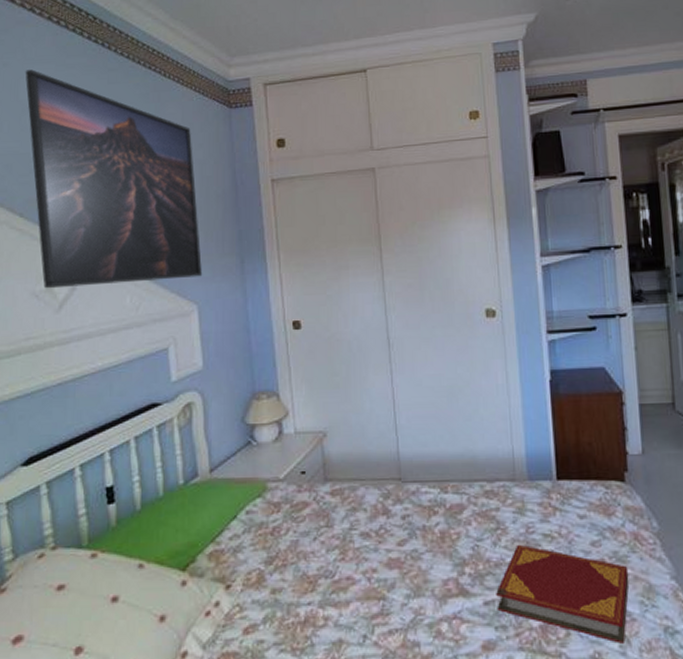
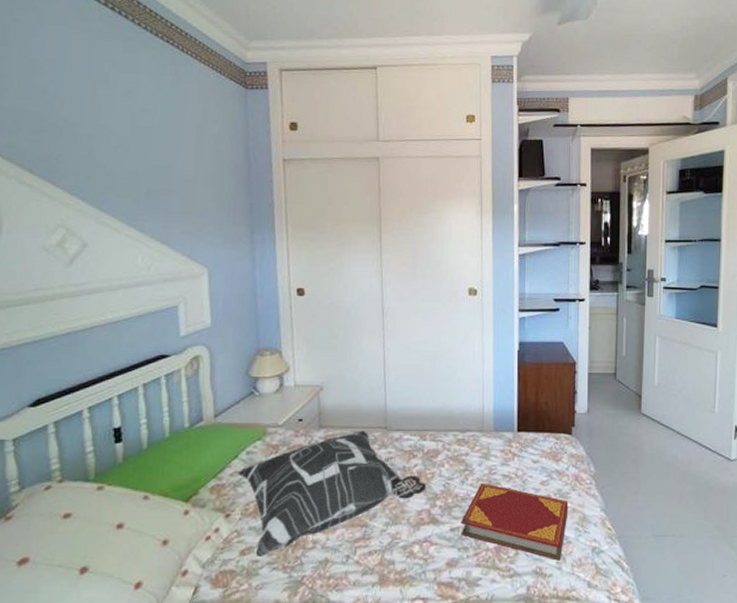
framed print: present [25,69,203,289] -> none [37,28,214,244]
decorative pillow: none [238,483,452,636] -> present [238,431,427,556]

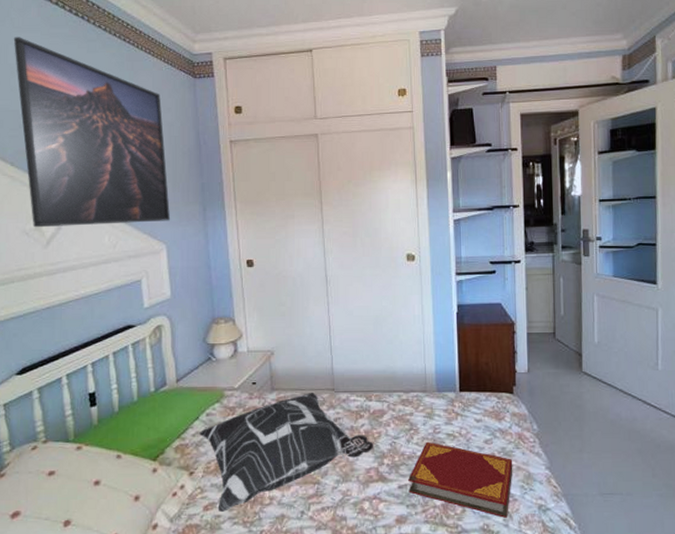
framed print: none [37,28,214,244] -> present [13,37,171,228]

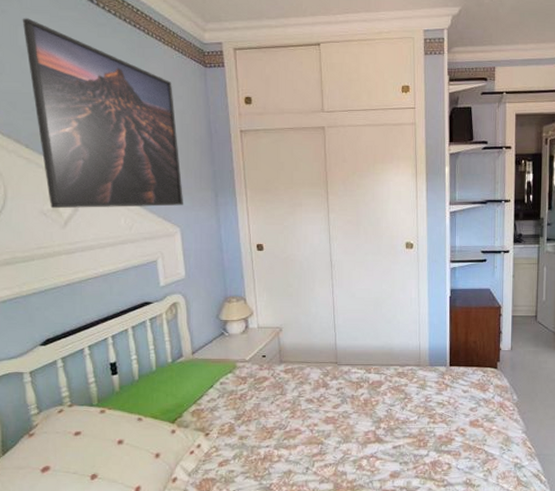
decorative pillow: present [199,393,374,512] -> none [214,365,372,467]
hardback book: present [408,441,513,518] -> none [402,409,494,474]

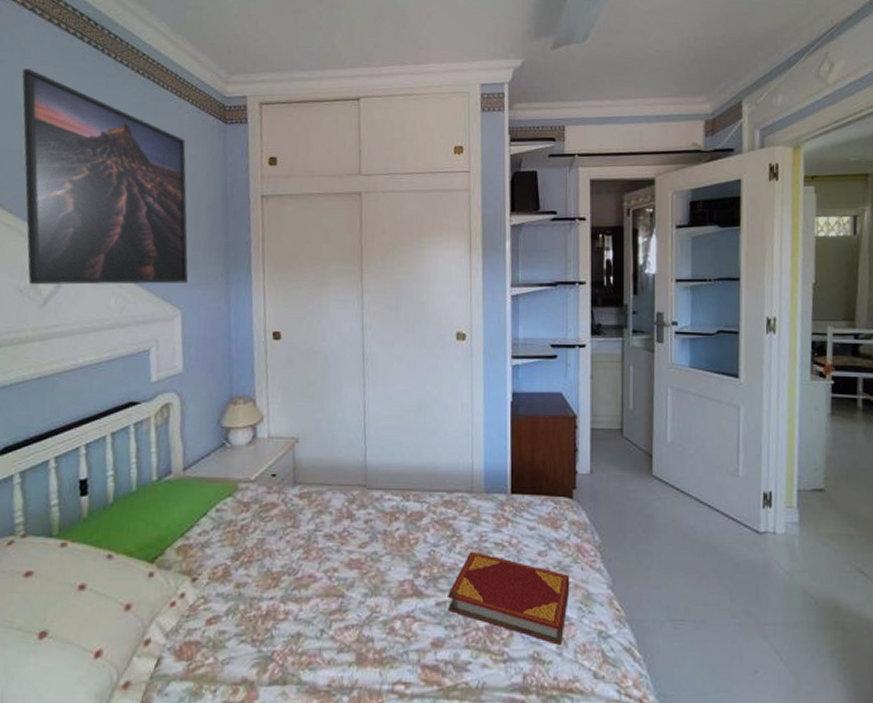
hardback book: none [402,409,494,474] -> present [447,551,570,645]

